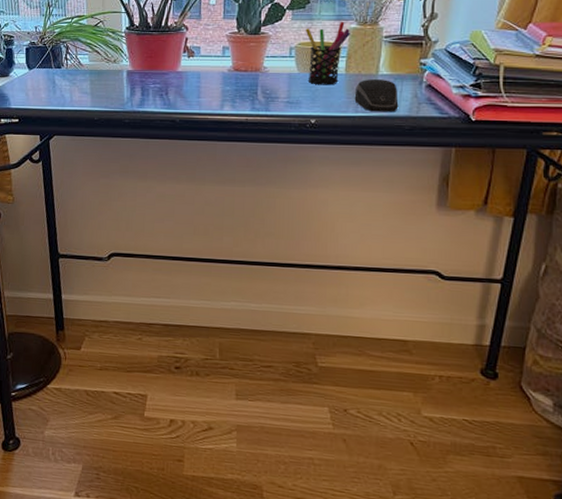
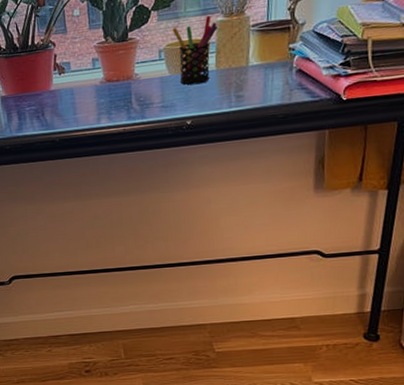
computer mouse: present [354,79,399,112] -> none [227,70,271,105]

